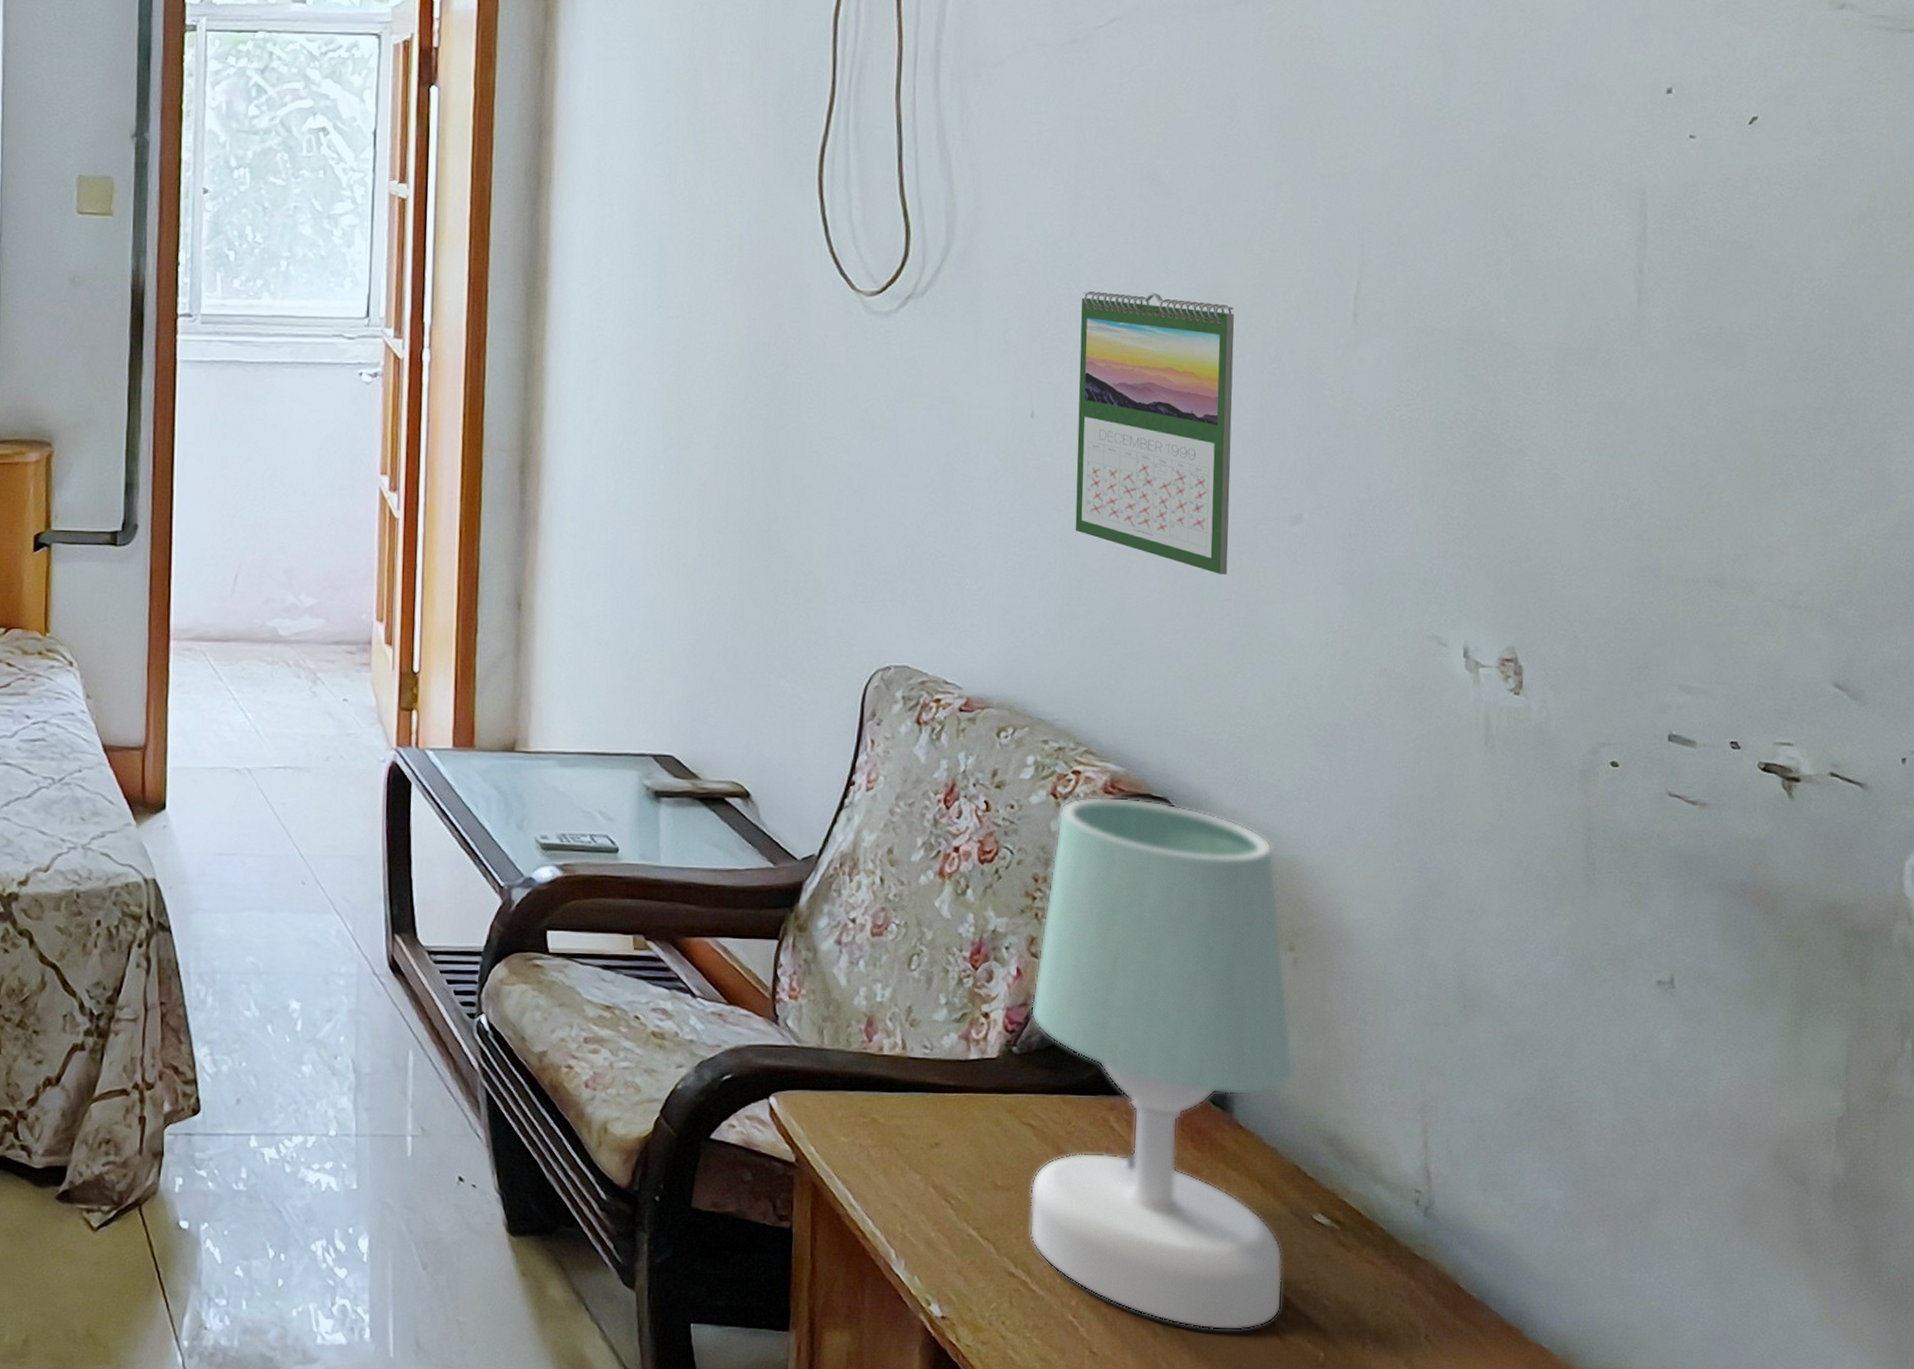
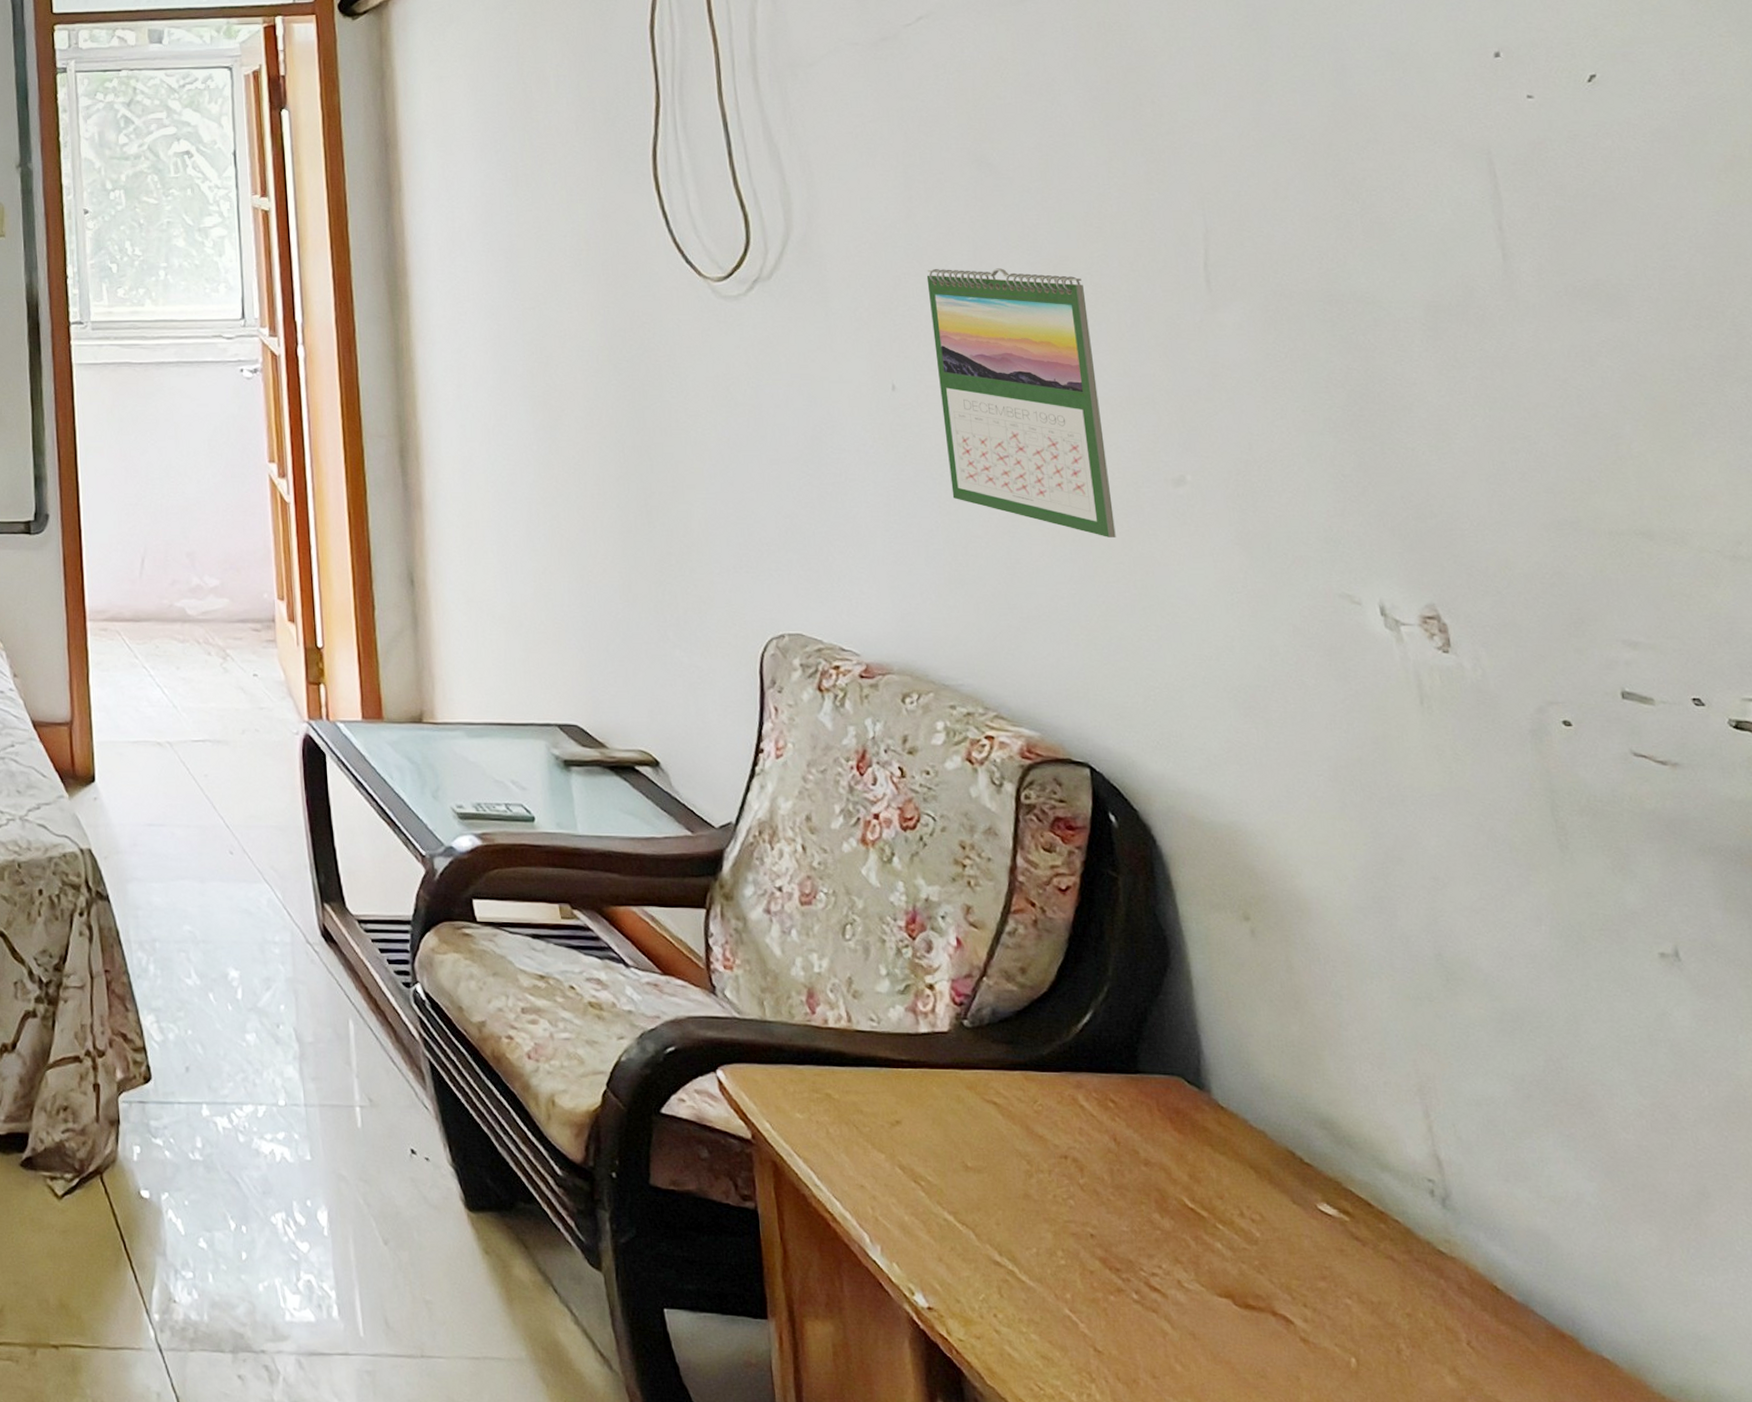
table lamp: present [1029,796,1294,1331] -> none [976,762,1300,1331]

